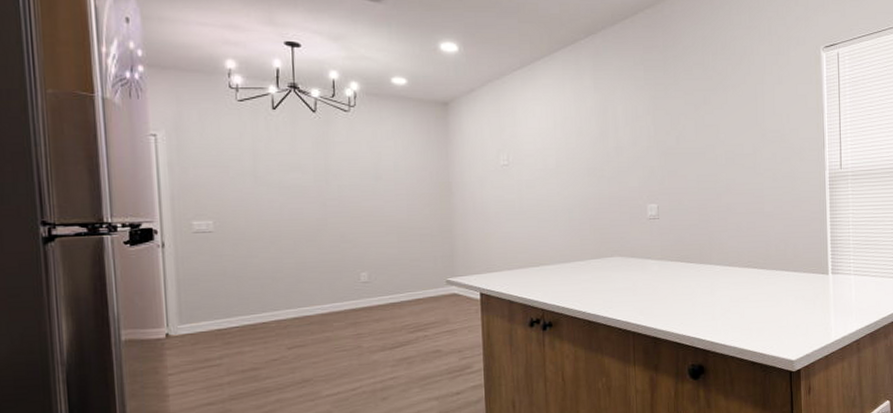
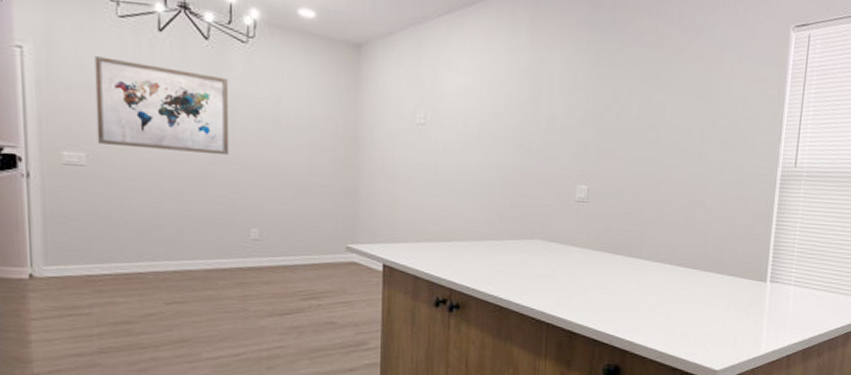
wall art: none [218,136,338,212] -> present [94,56,229,156]

